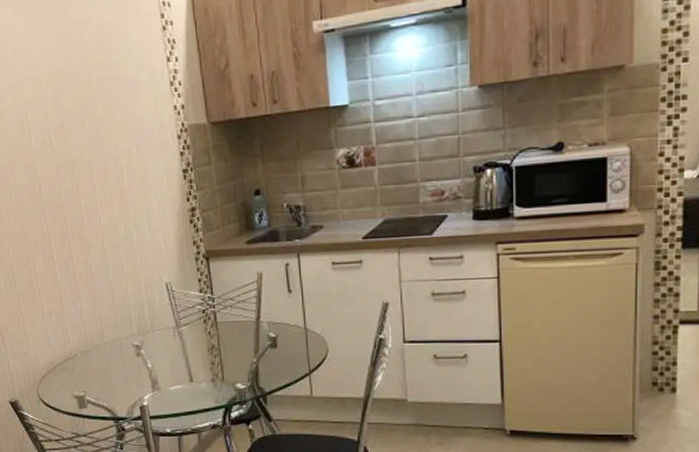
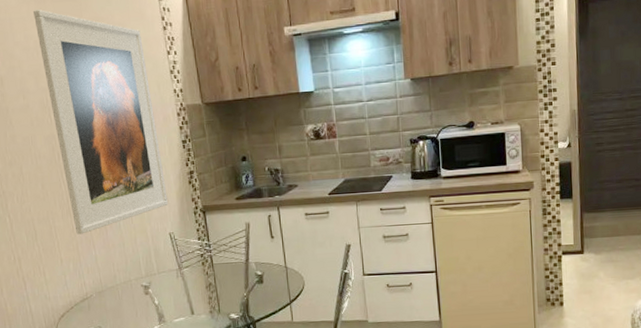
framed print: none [12,10,166,283] -> present [33,9,169,235]

